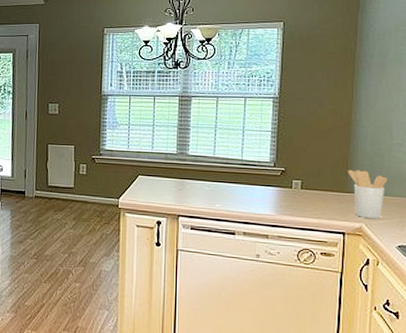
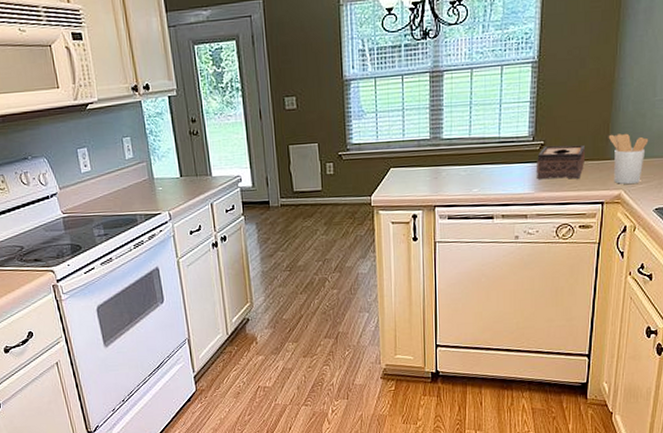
tissue box: none [278,172,326,207] -> present [537,145,586,180]

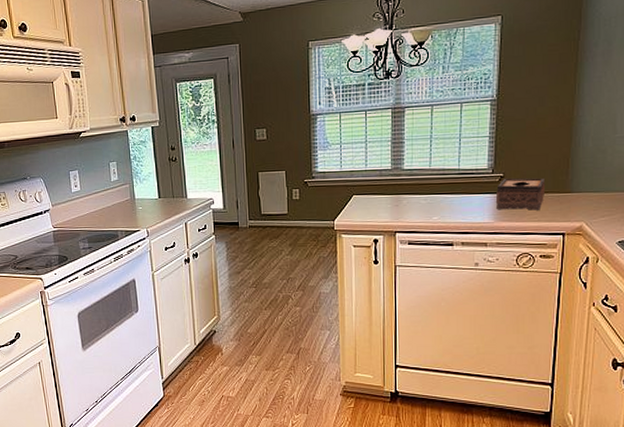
utensil holder: present [608,133,649,184] -> none [568,168,610,216]

